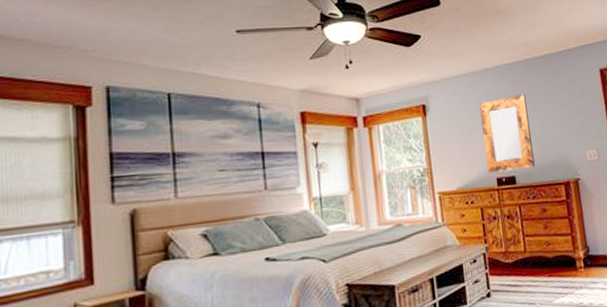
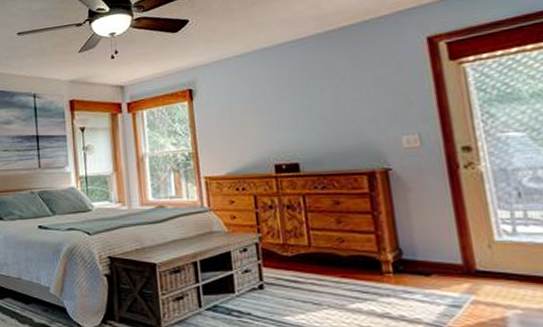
home mirror: present [479,94,535,174] -> none [255,72,326,160]

